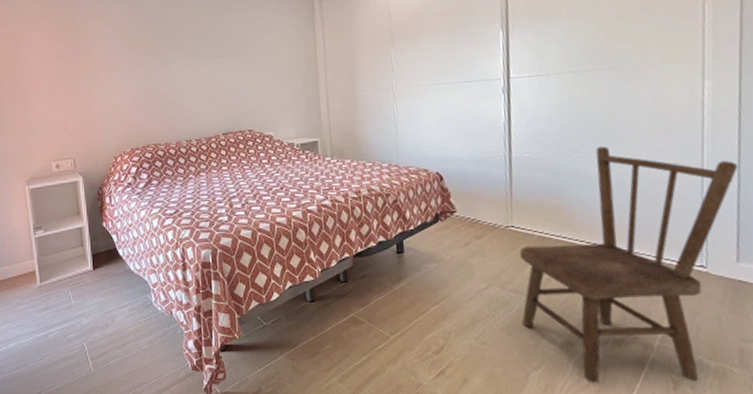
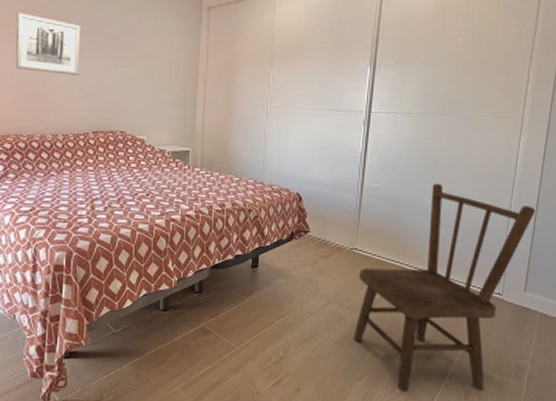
wall art: none [144,33,205,85] -> present [15,12,81,75]

